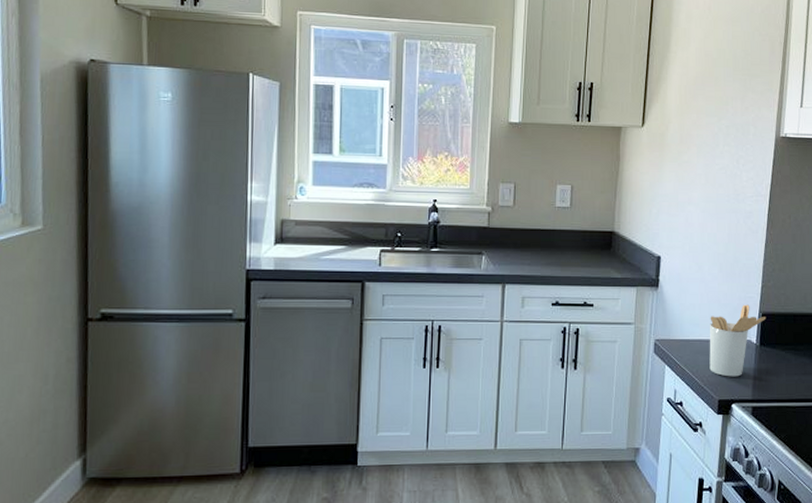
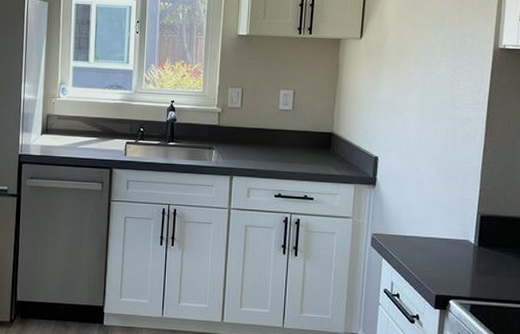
utensil holder: present [709,304,767,377] -> none [426,206,485,275]

